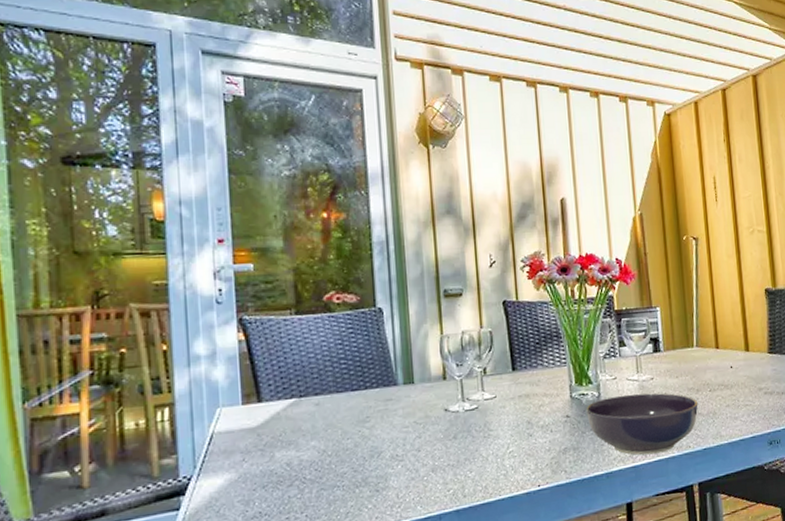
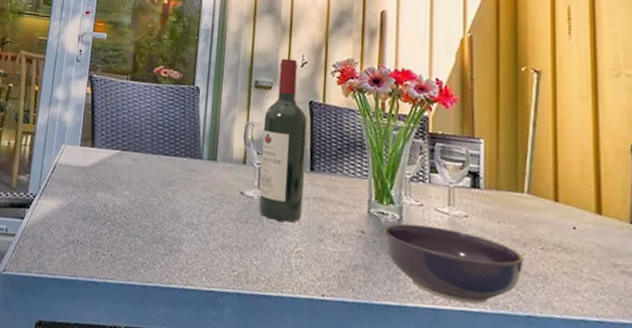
wine bottle: none [458,260,510,429] -> present [258,58,307,222]

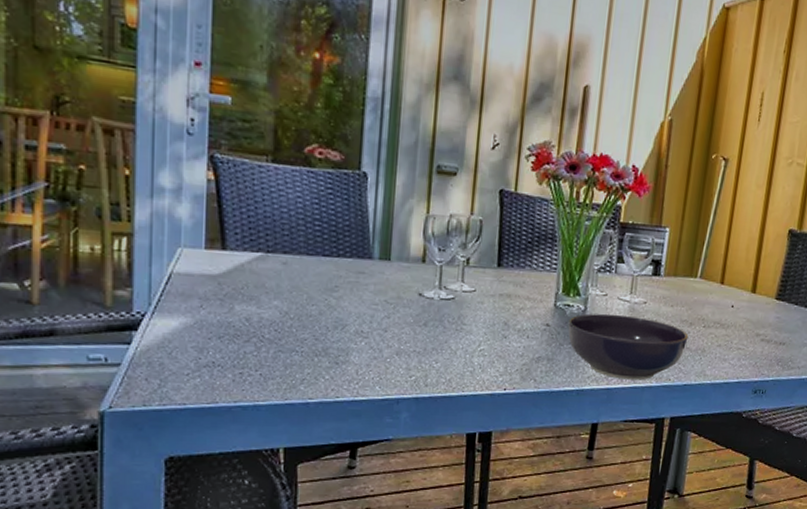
wine bottle: present [258,58,307,222] -> none [439,138,496,322]

